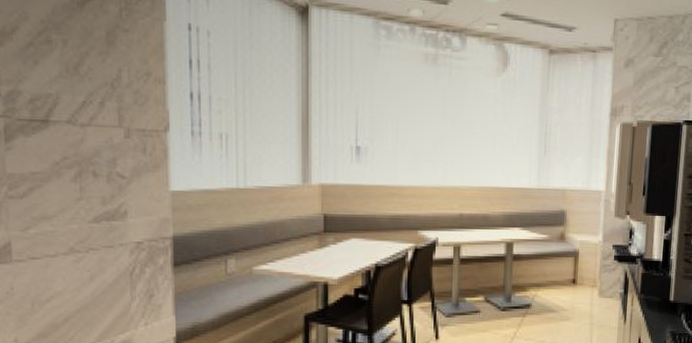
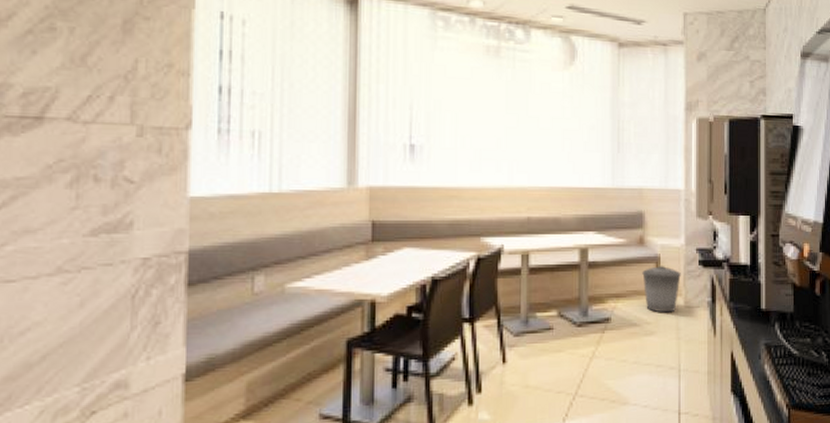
trash can: none [561,260,597,302] -> present [642,266,681,313]

